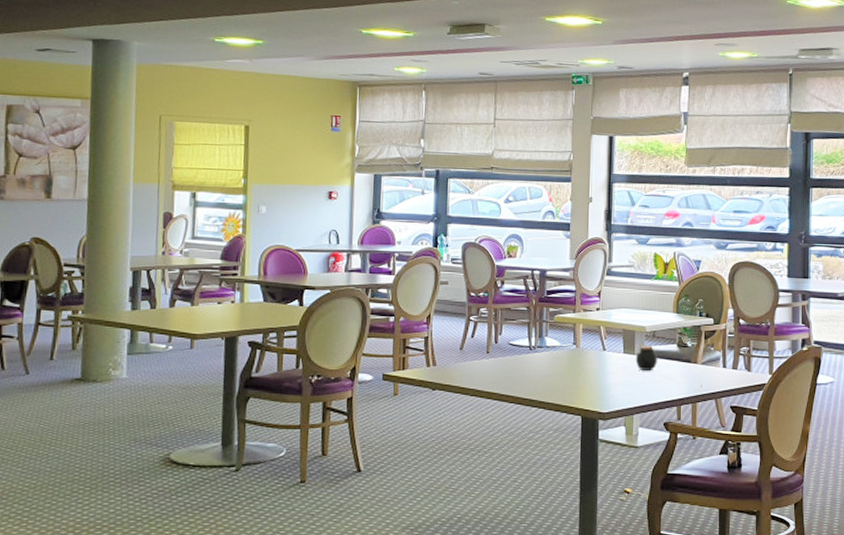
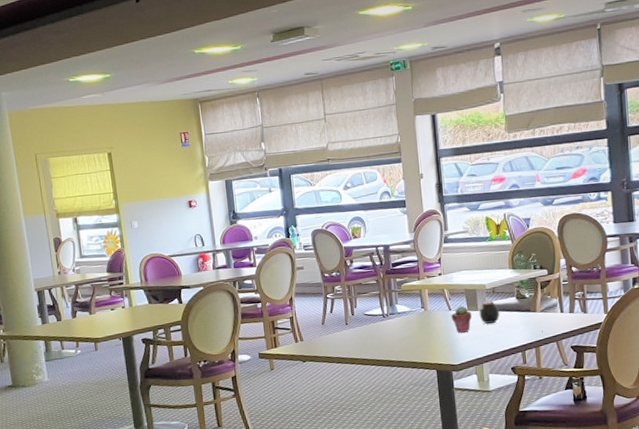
potted succulent: none [604,347,627,377] -> present [451,306,472,333]

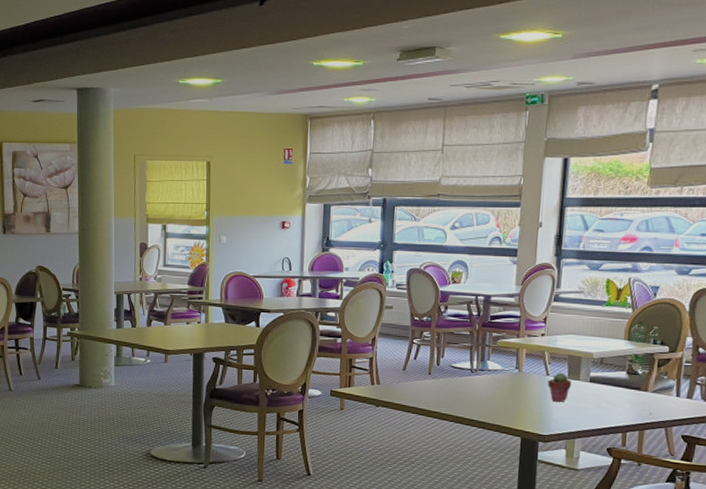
jar: present [479,300,500,324] -> none [580,371,605,396]

